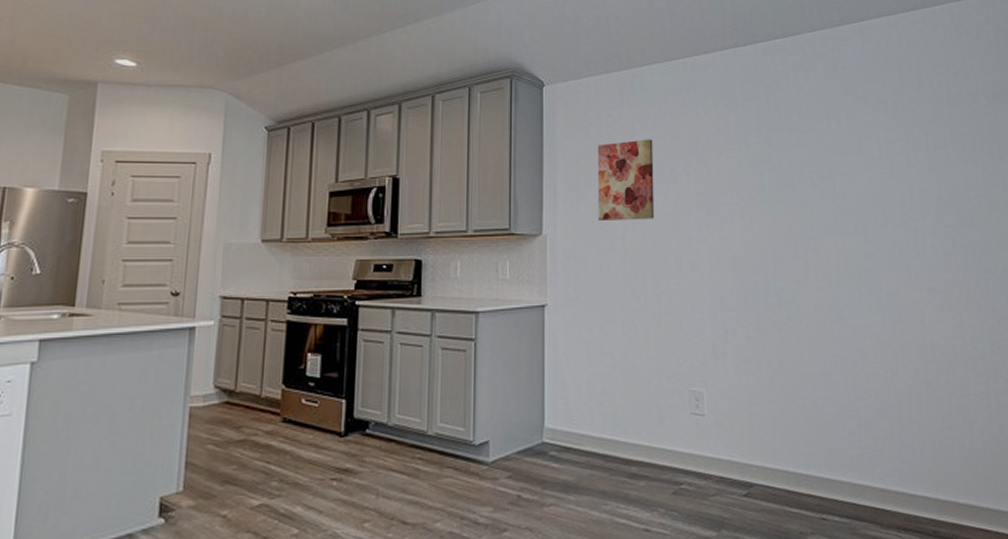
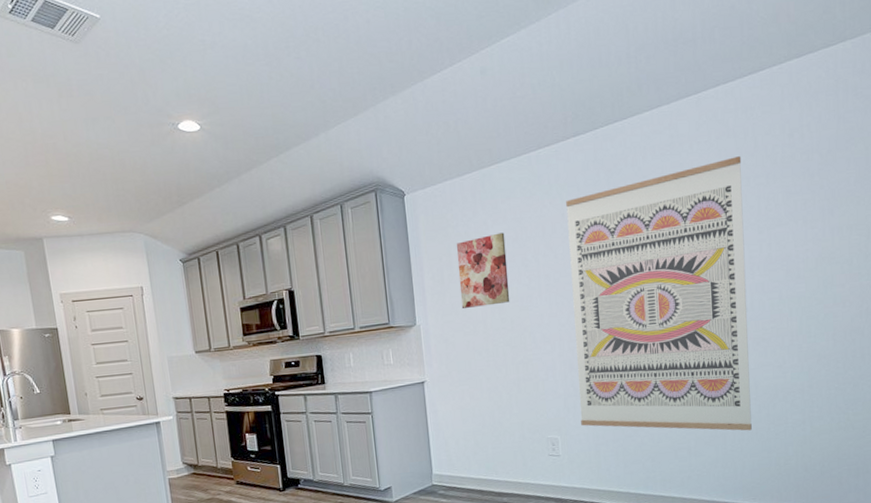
wall art: none [722,89,930,401] -> present [566,156,752,431]

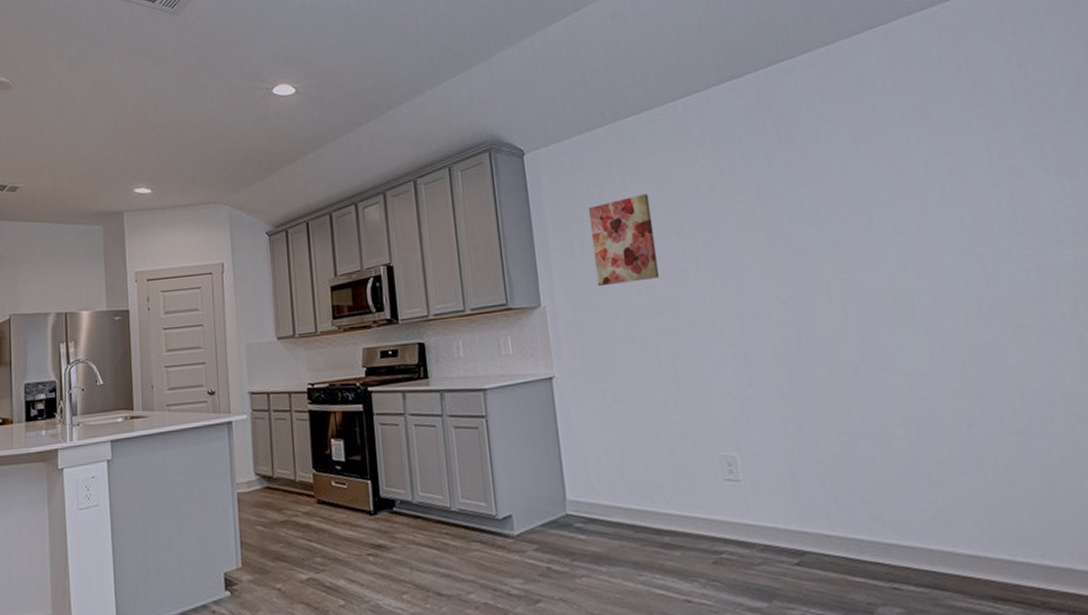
wall art: present [566,156,752,431] -> none [725,93,1023,454]

